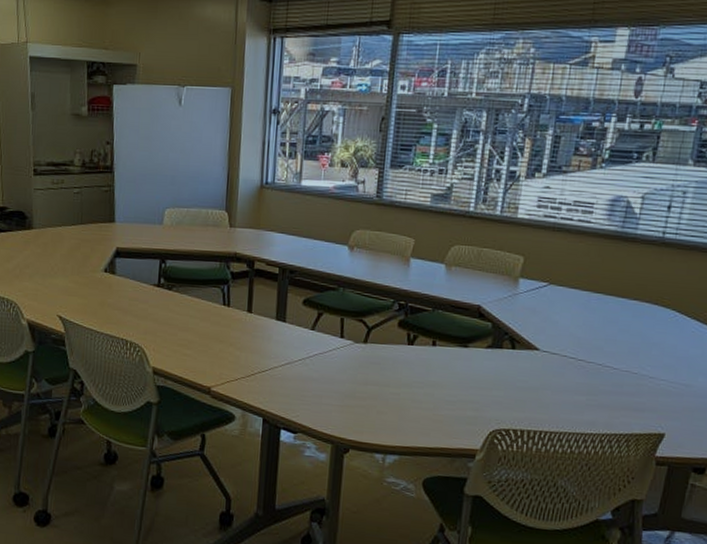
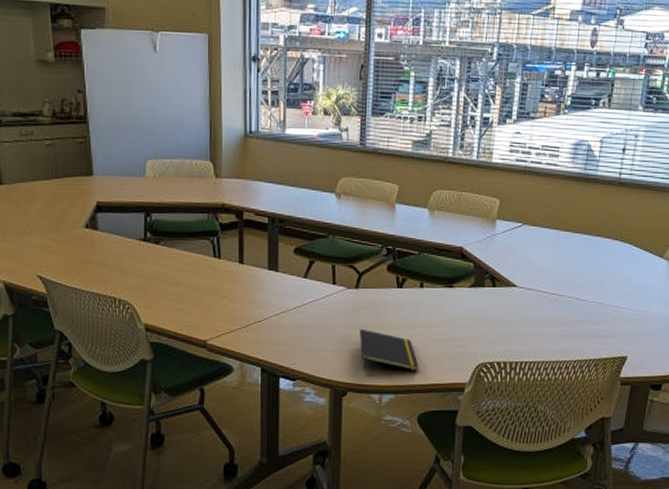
notepad: none [365,384,427,433] -> present [359,328,419,371]

